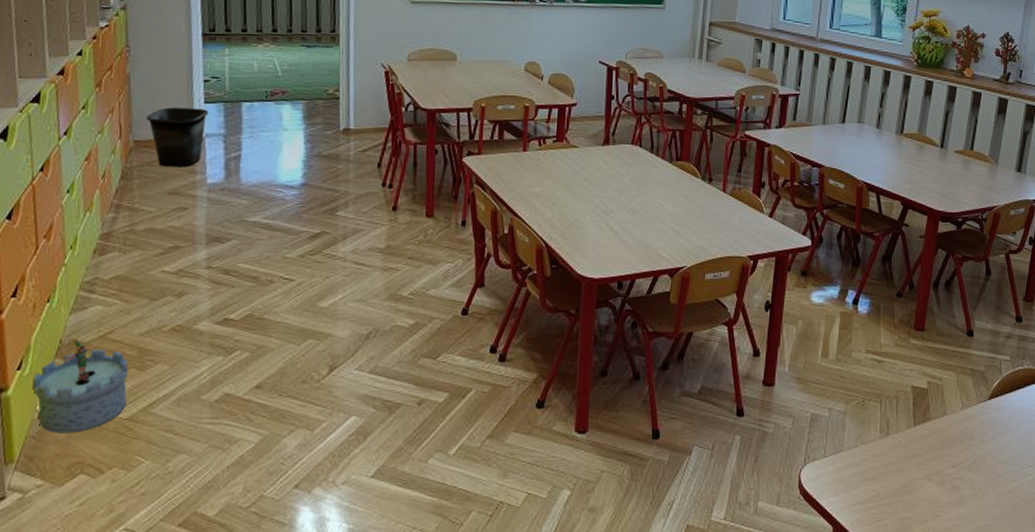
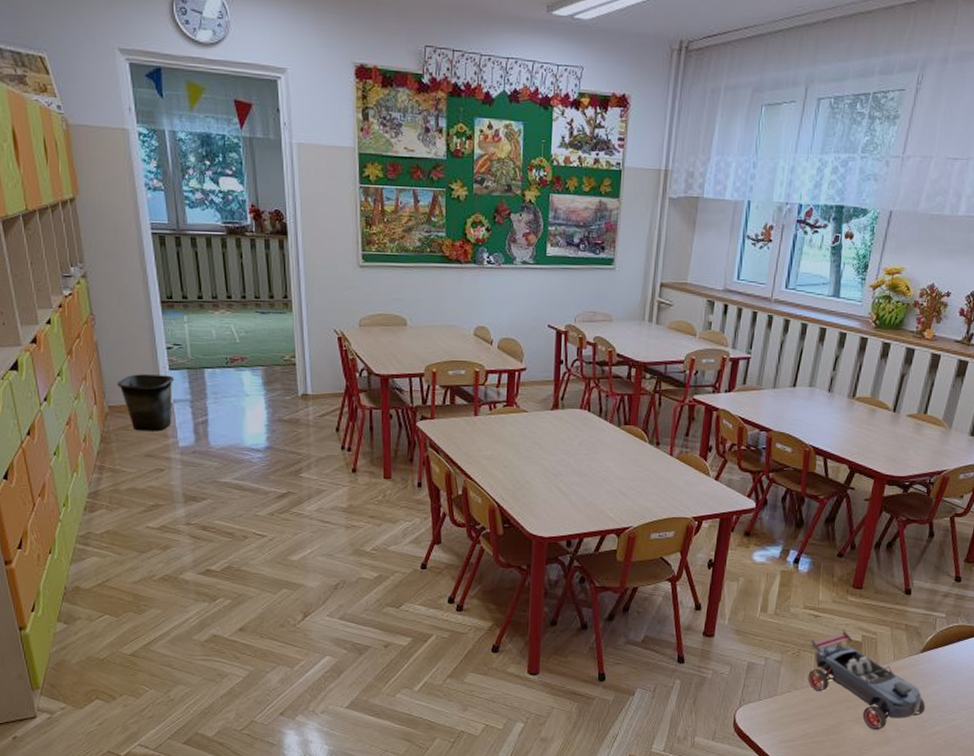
toy box: present [33,340,129,433] -> none [46,587,128,666]
toy car: none [874,376,999,488] -> present [808,630,926,730]

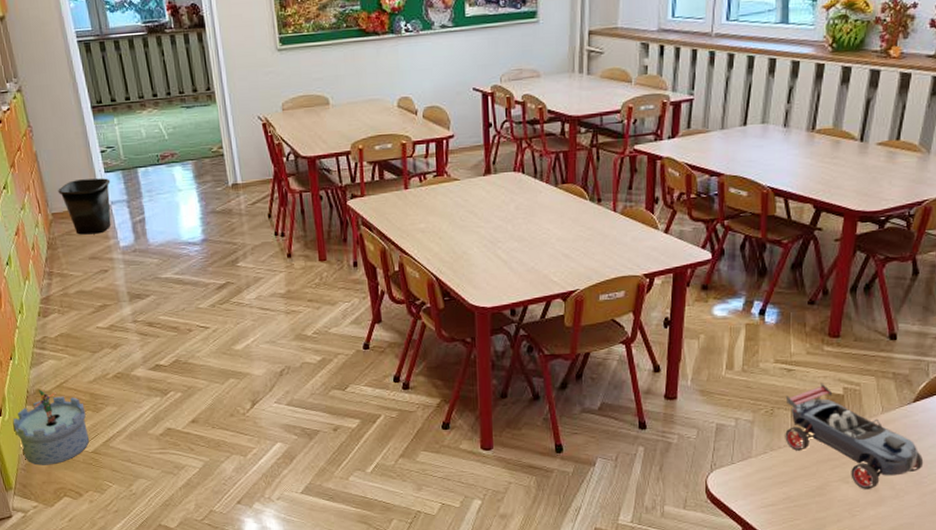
toy box: none [46,587,128,666] -> present [13,390,89,465]

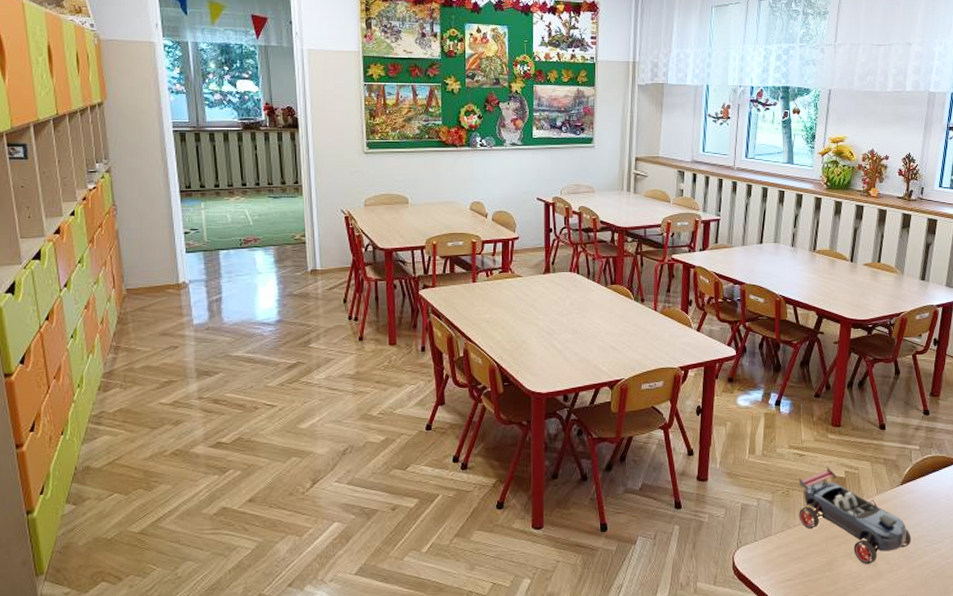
toy box: present [13,390,89,465] -> none [55,466,136,548]
waste bin: present [58,178,111,235] -> none [136,258,191,311]

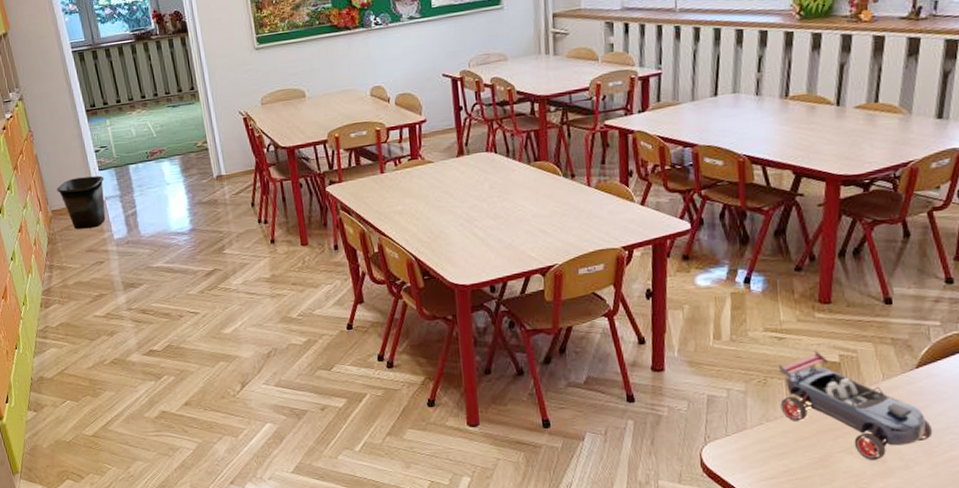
waste bin: none [136,258,191,311] -> present [57,175,106,230]

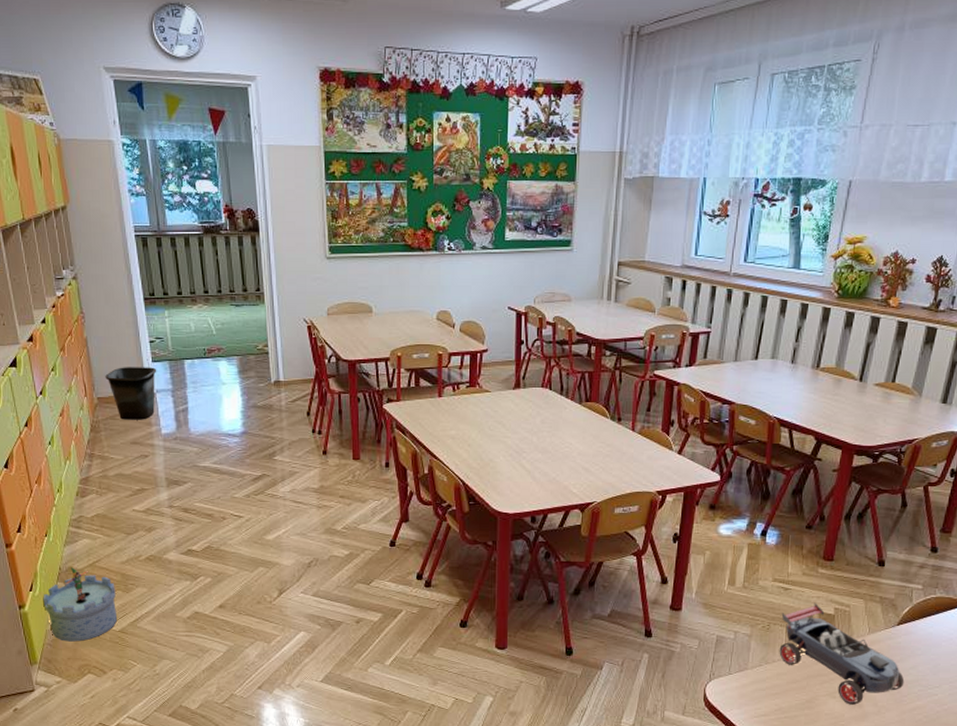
toy box: none [18,377,89,450] -> present [43,567,117,642]

